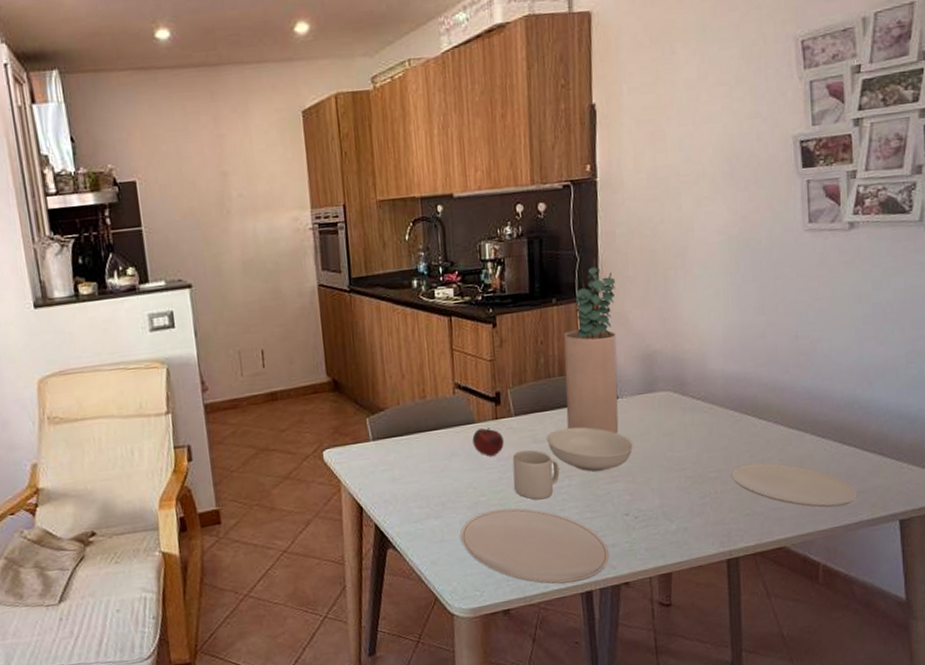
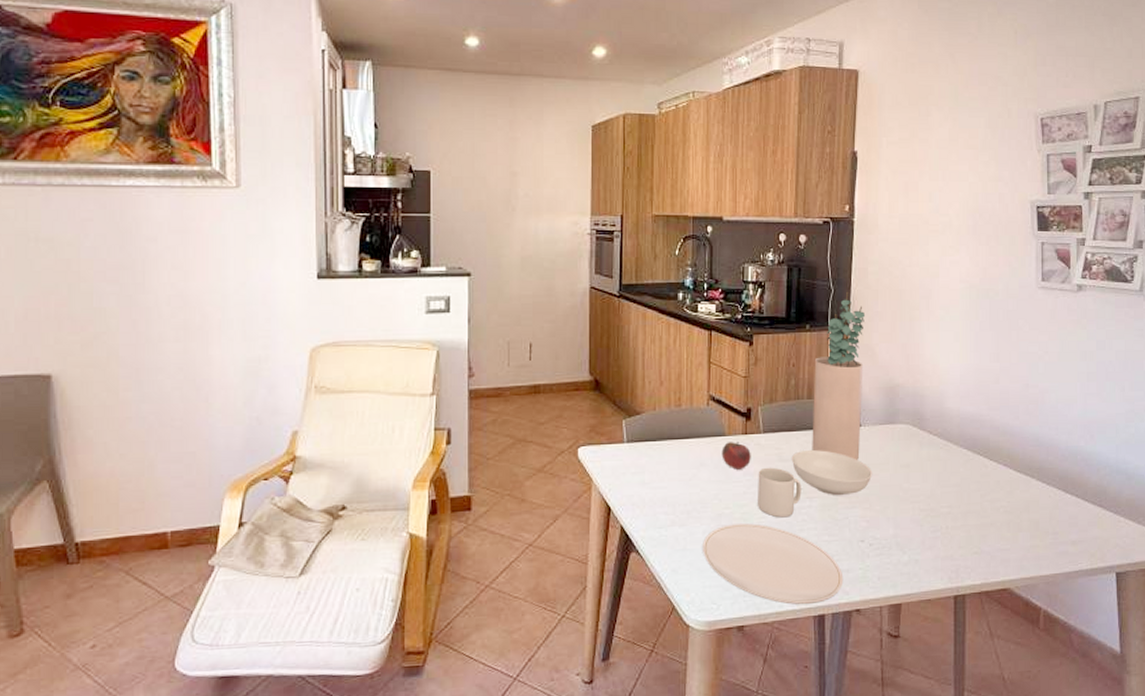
plate: present [731,463,858,507] -> none [962,503,1078,554]

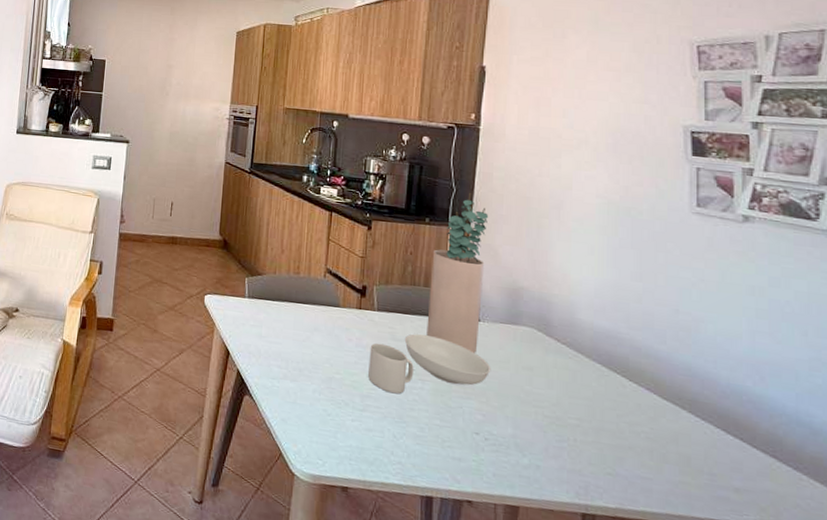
plate: present [703,523,844,605] -> none [312,388,455,485]
fruit: present [721,442,751,470] -> none [335,313,364,341]

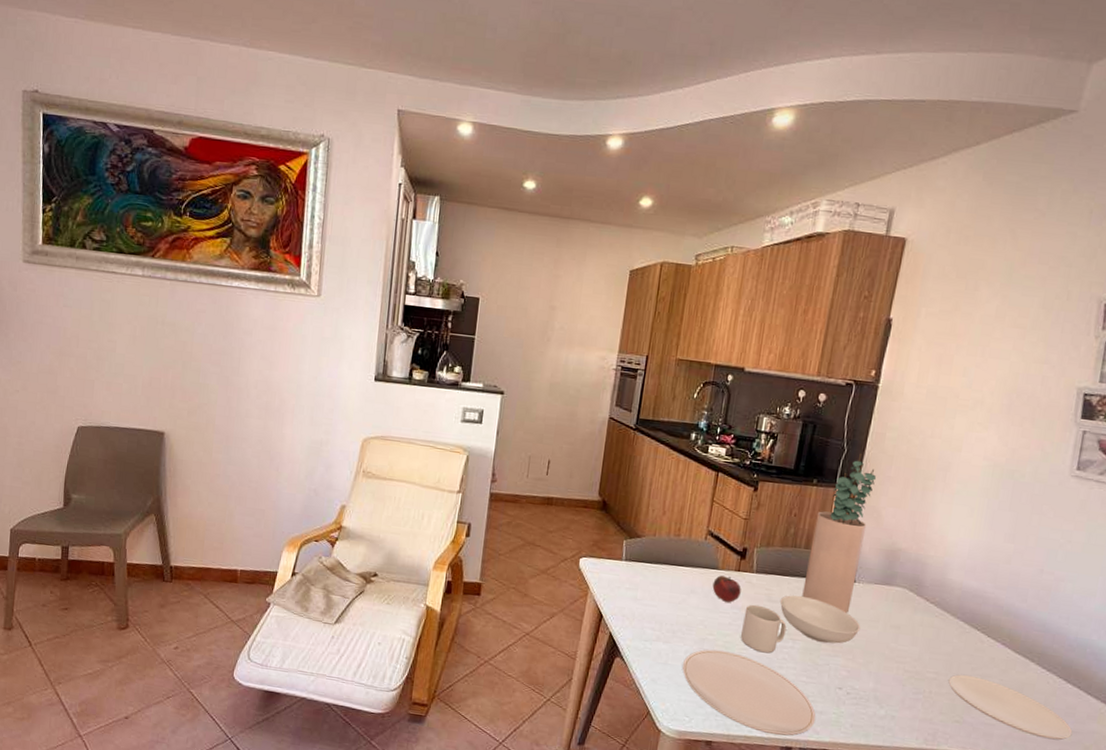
plate: none [312,388,455,485] -> present [682,649,816,736]
fruit: none [335,313,364,341] -> present [712,575,741,603]
plate: none [593,421,743,499] -> present [948,674,1073,740]

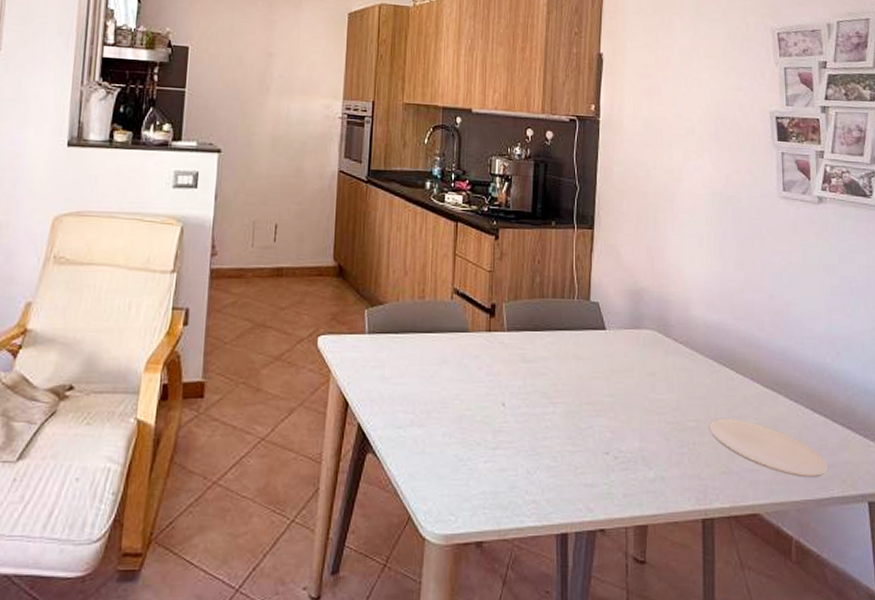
plate: present [682,649,816,736] -> none [442,427,588,521]
fruit: present [712,575,741,603] -> none [464,339,494,369]
mug: present [741,604,787,654] -> none [500,368,545,423]
bowl: present [779,595,861,644] -> none [535,352,618,403]
vase: present [802,452,877,613] -> none [556,189,611,365]

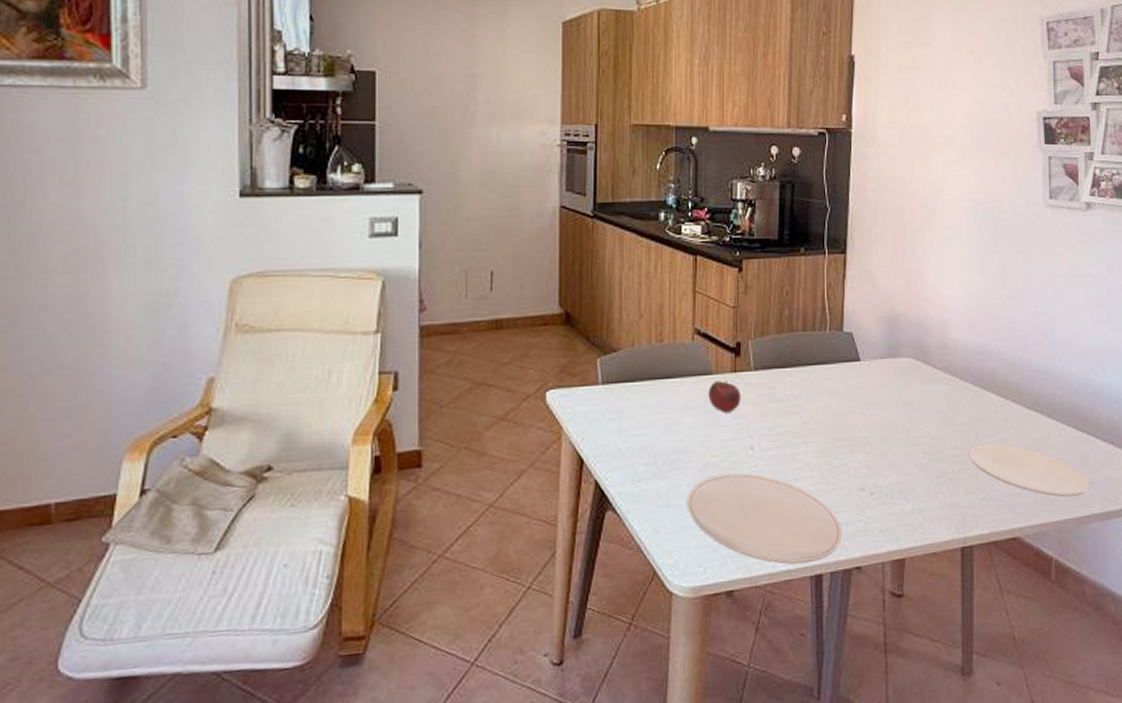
plate: none [442,427,588,521] -> present [688,473,843,564]
fruit: none [464,339,494,369] -> present [708,381,741,413]

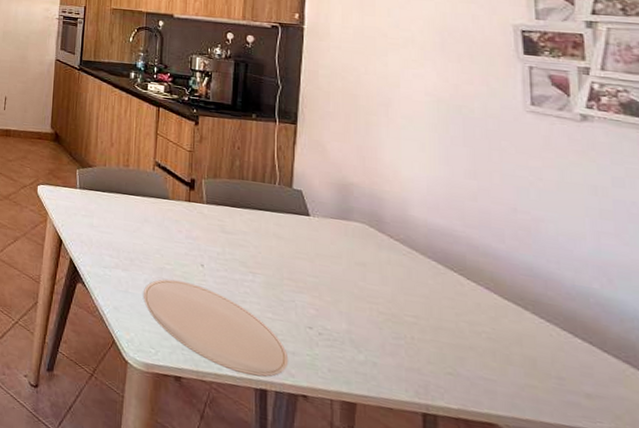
fruit: present [708,381,741,413] -> none [165,205,194,233]
plate: present [968,443,1090,497] -> none [431,320,596,405]

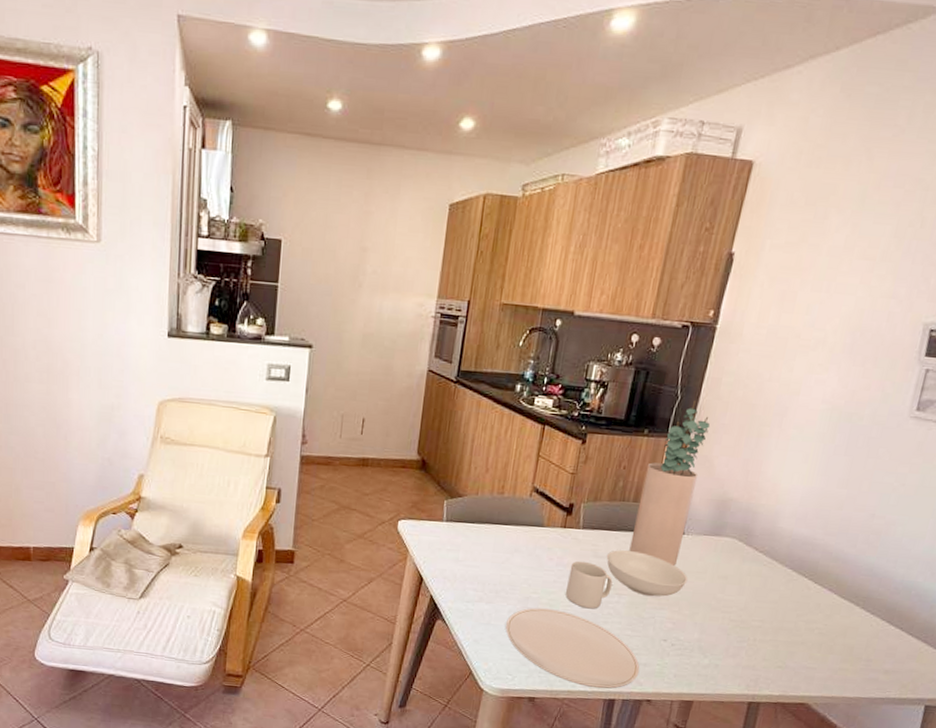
mug: none [199,235,244,286] -> present [566,560,613,609]
bowl: none [234,227,323,280] -> present [606,550,688,597]
vase: none [256,89,316,248] -> present [629,400,710,566]

